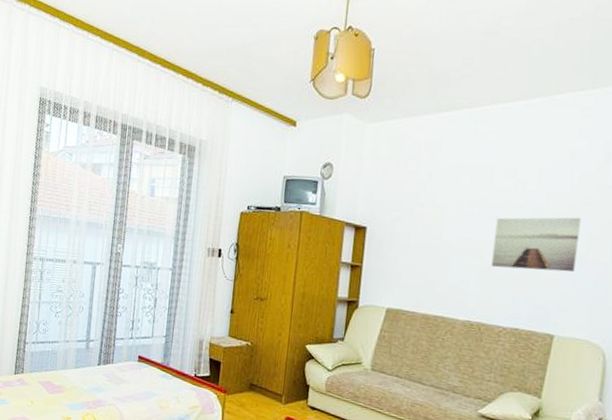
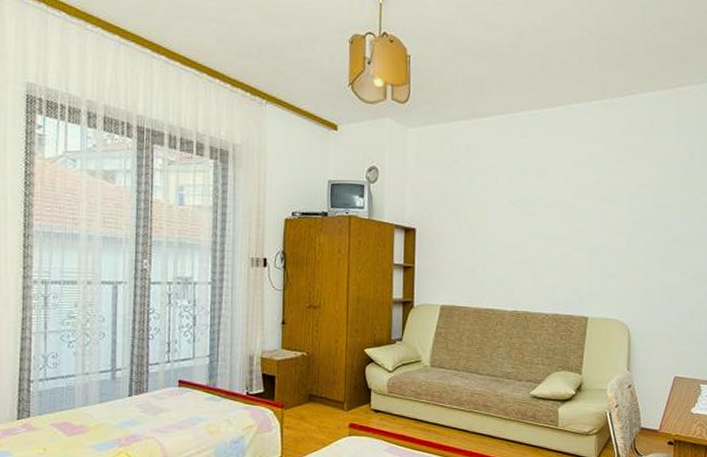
wall art: present [491,217,581,272] -> none [531,212,602,261]

